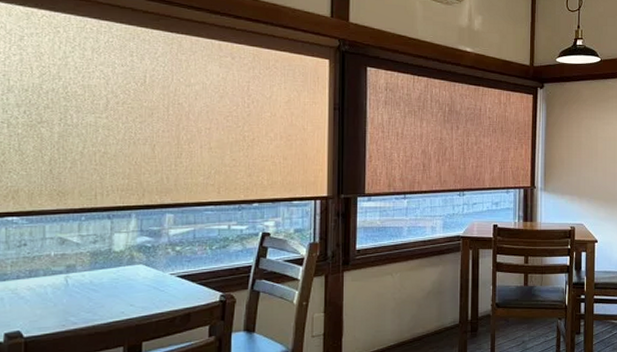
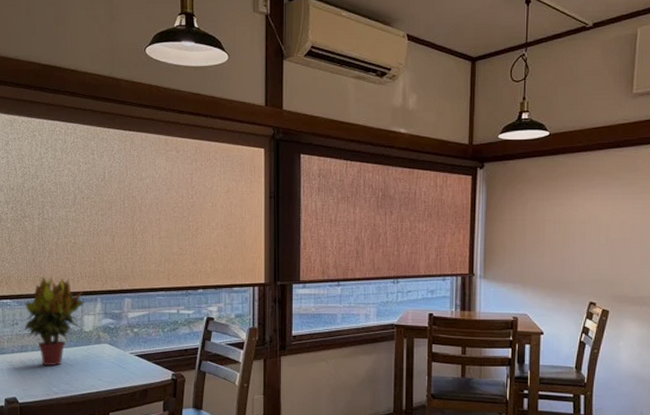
potted plant: none [34,190,116,292] -> present [24,276,85,365]

